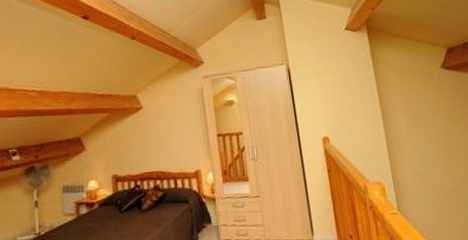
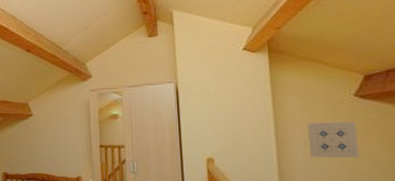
wall art: none [406,91,451,128] -> present [307,122,359,159]

